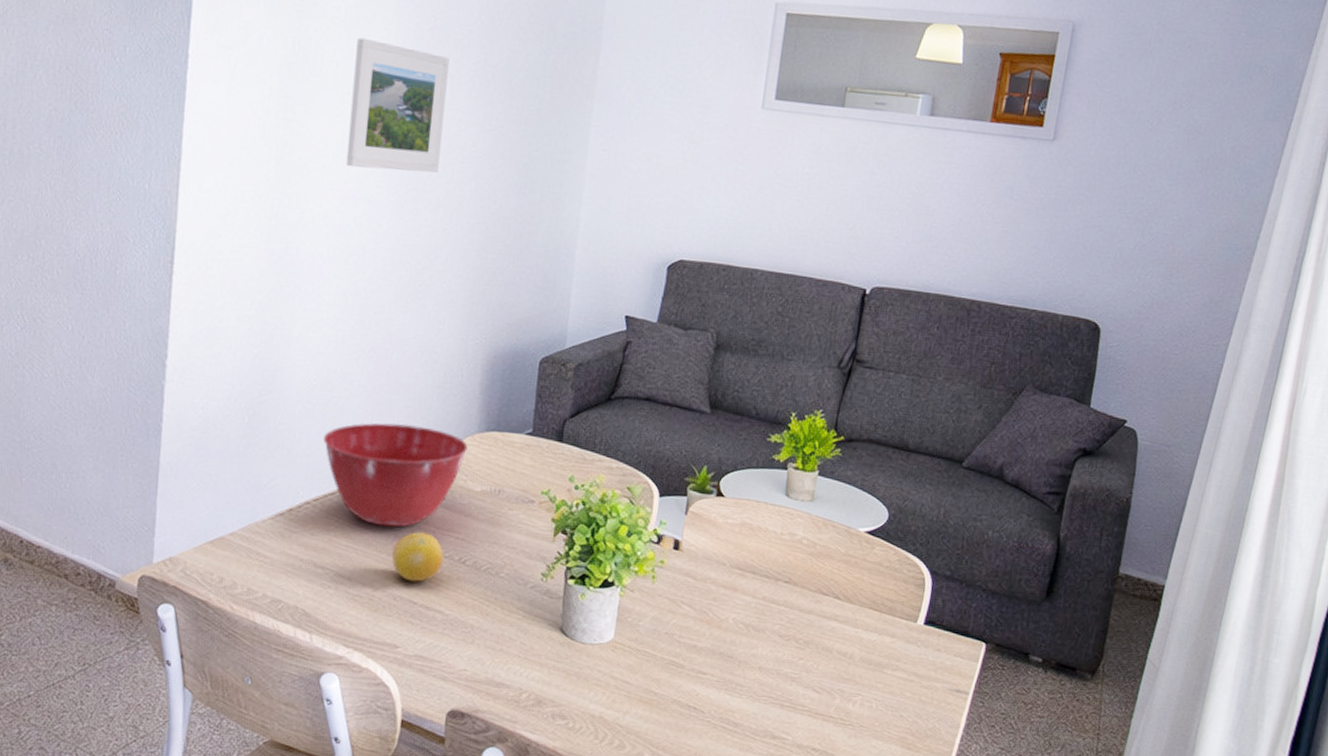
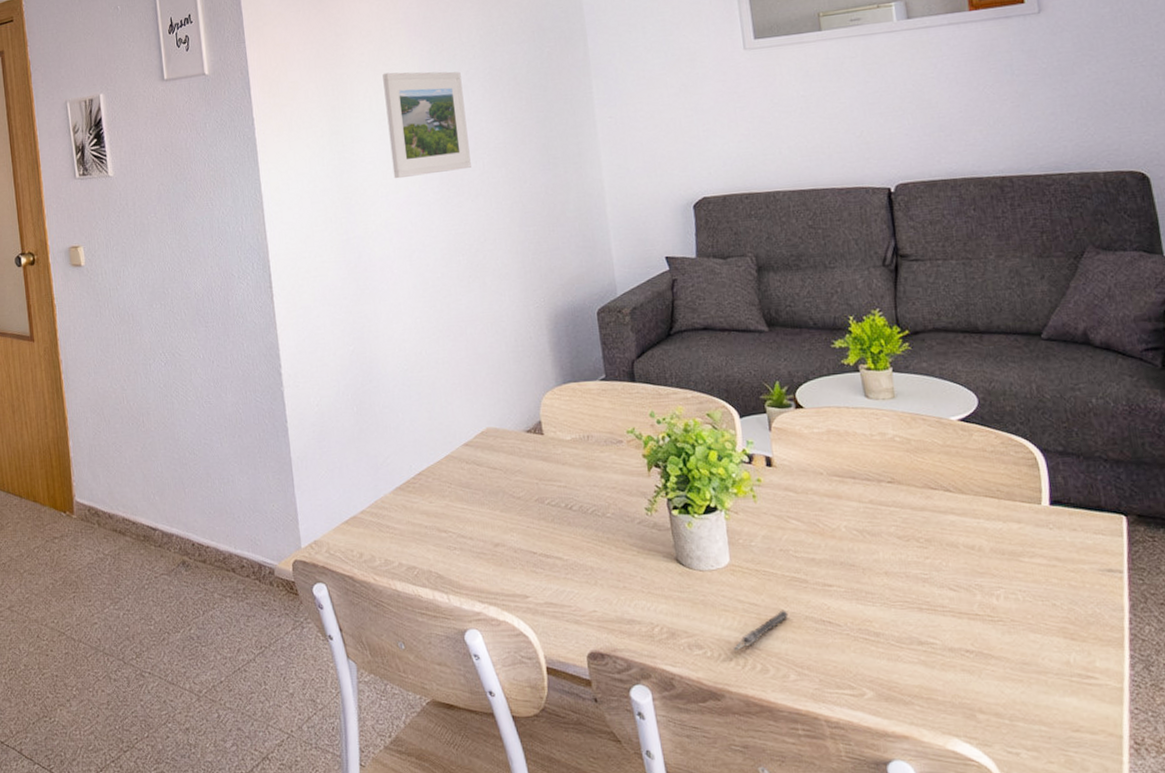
mixing bowl: present [323,422,468,528] -> none [422,389,551,486]
fruit: present [391,531,444,582] -> none [503,484,552,533]
pen: none [595,691,658,725] -> present [733,610,789,650]

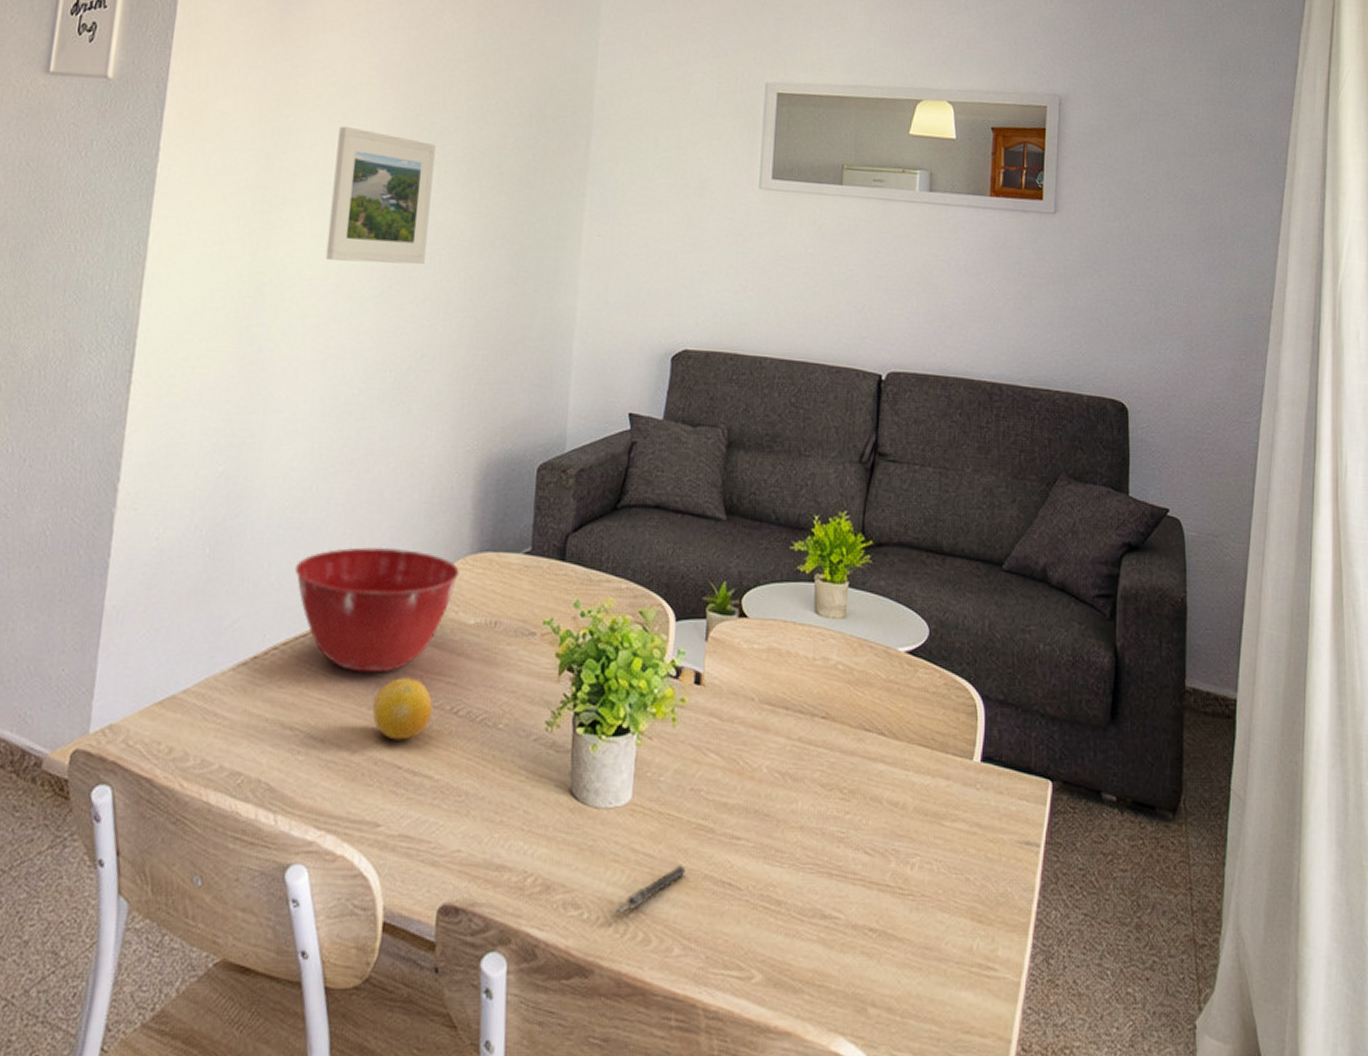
mixing bowl: none [422,389,551,486] -> present [294,546,459,673]
fruit: none [503,484,552,533] -> present [372,676,434,741]

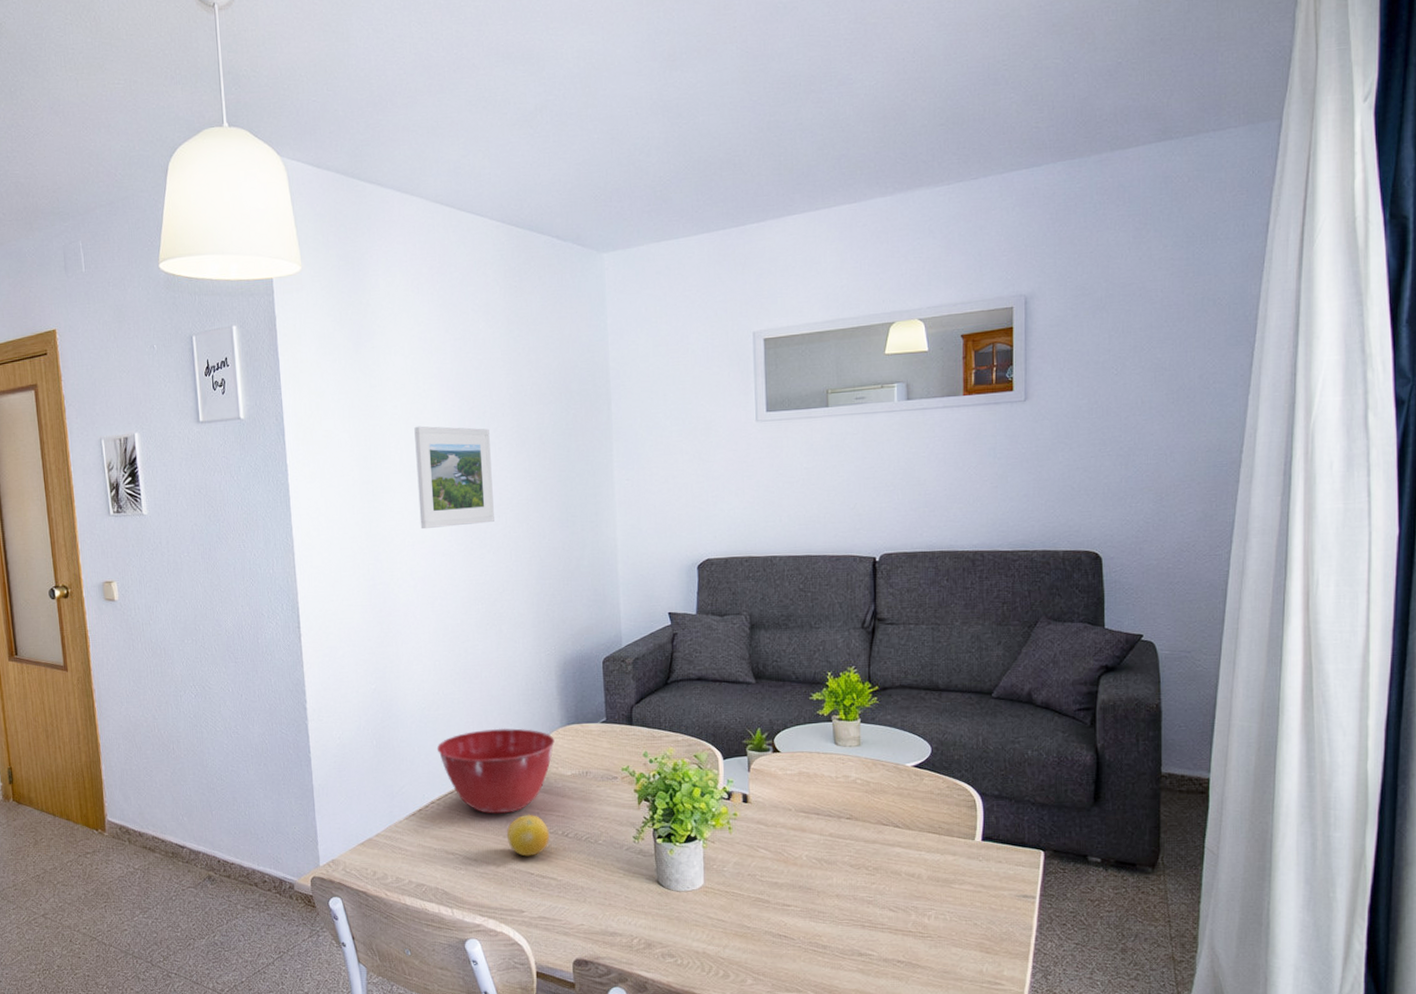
pen: present [614,865,686,913] -> none [700,925,751,959]

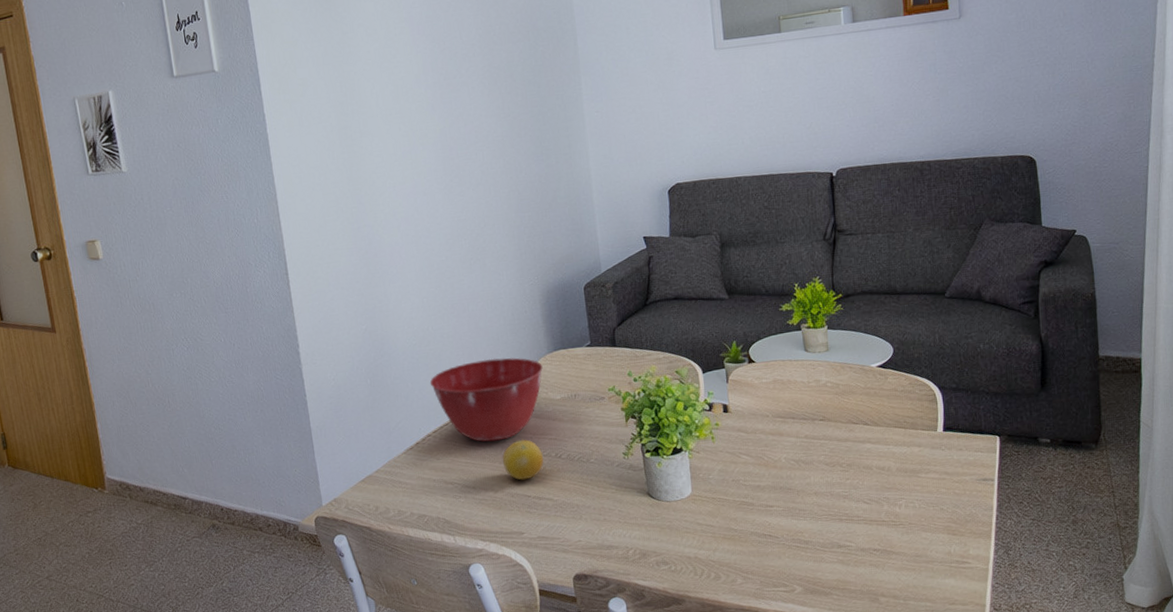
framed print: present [414,426,494,529] -> none [388,69,472,171]

